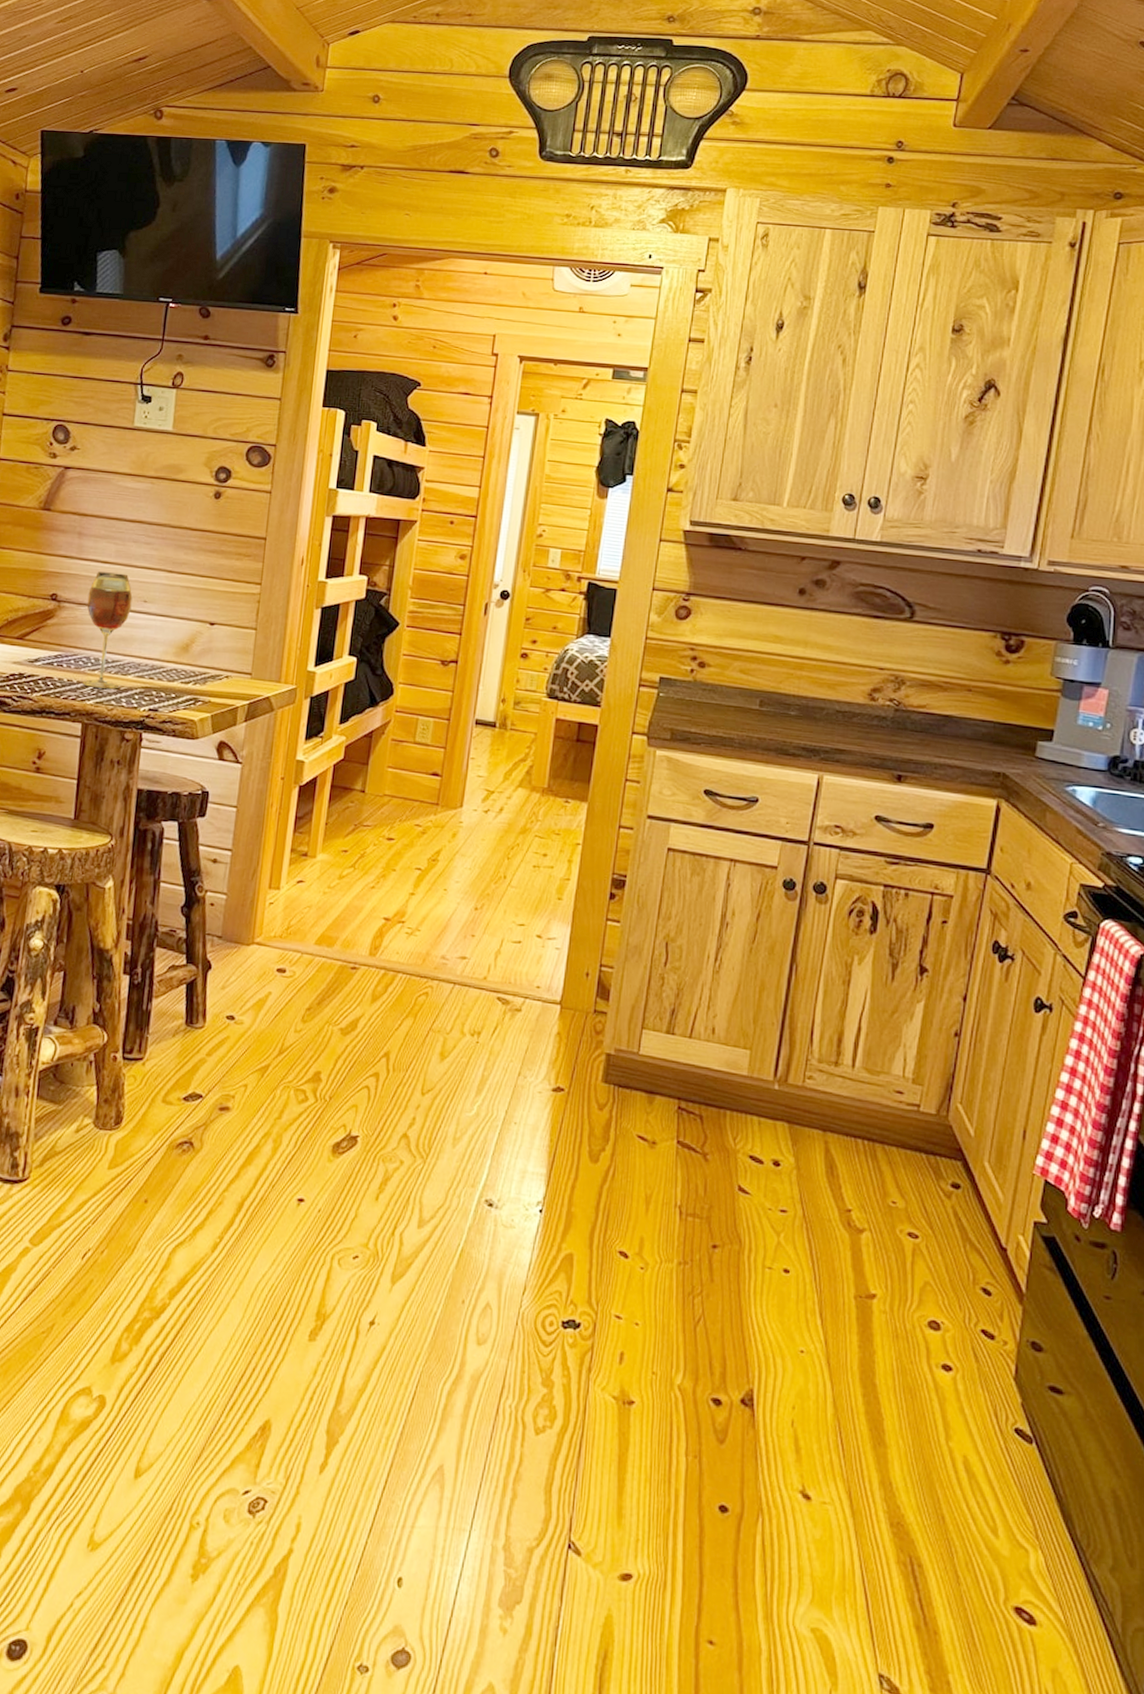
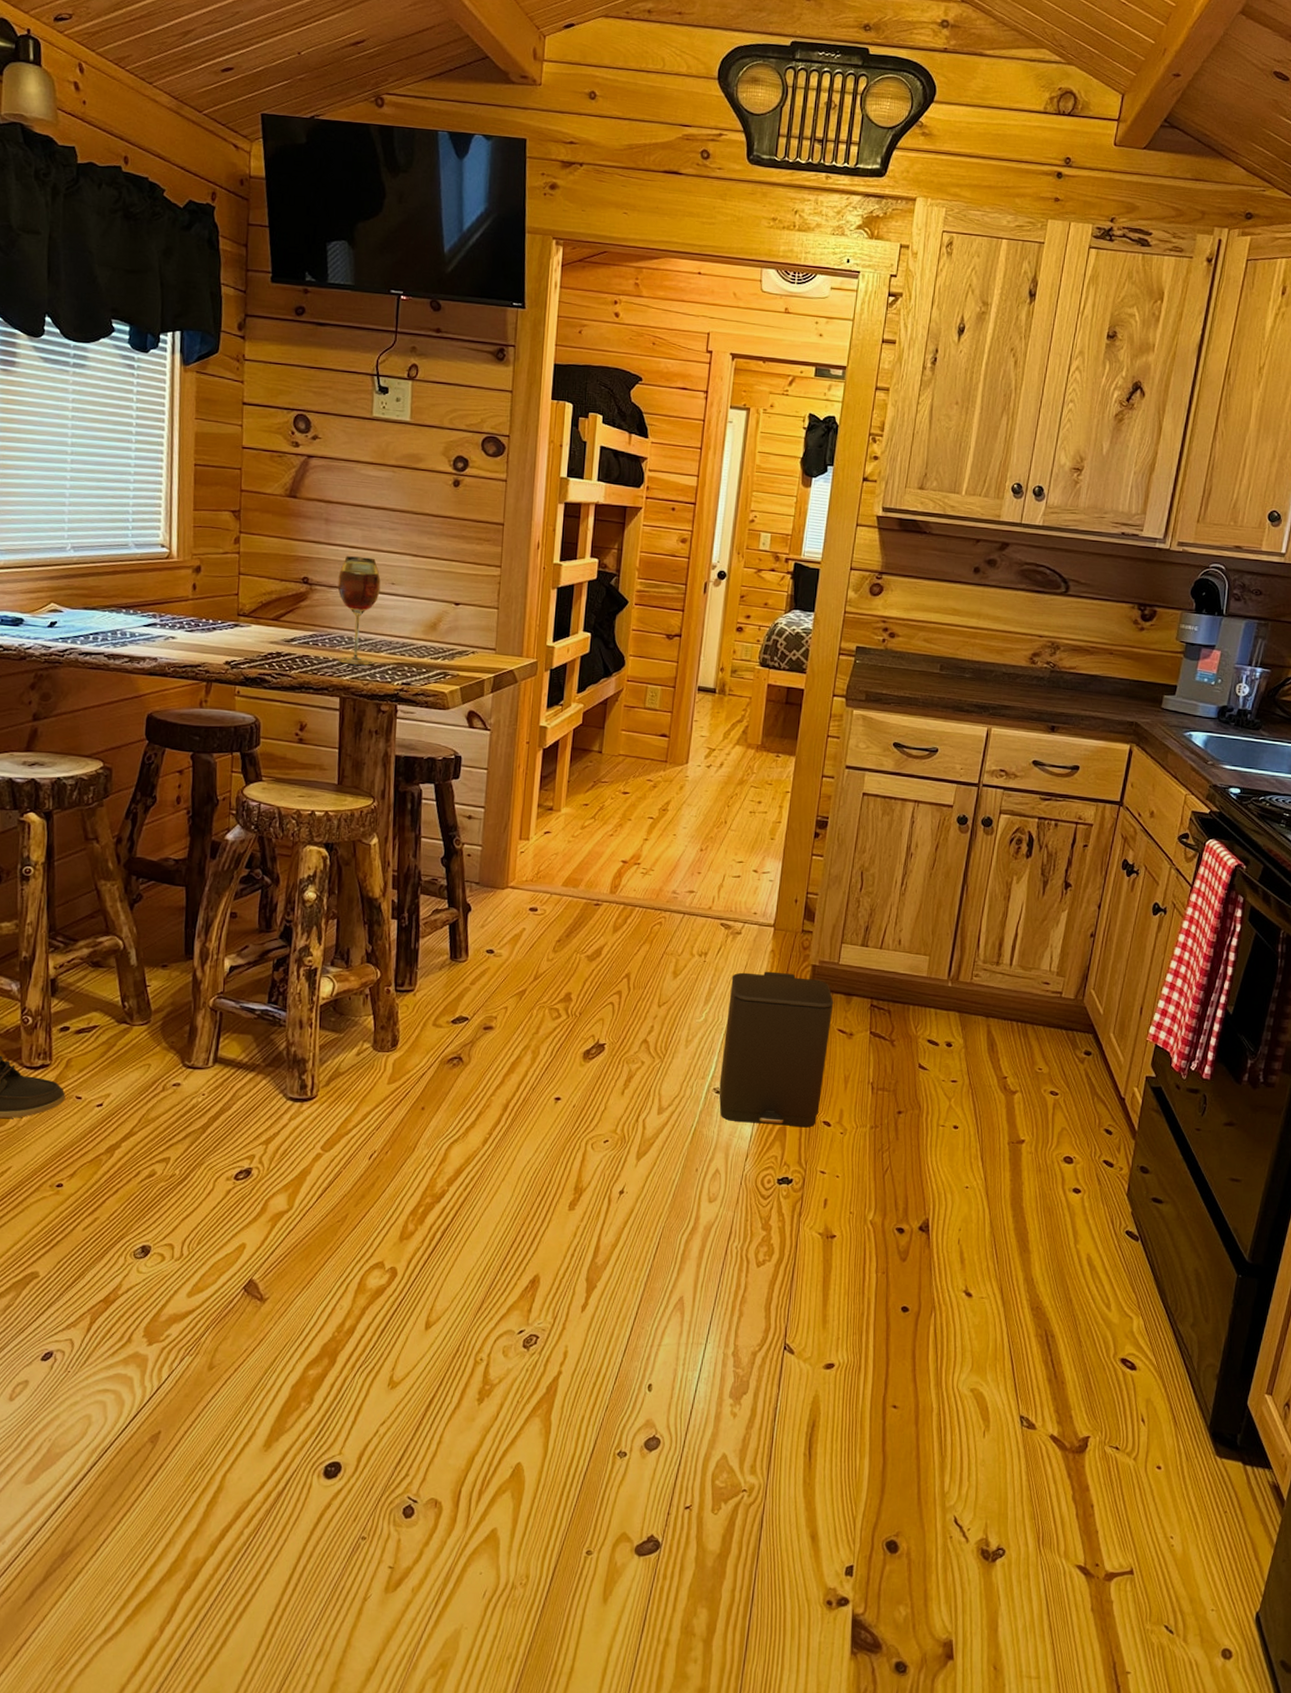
pedal bin: none [492,1058,633,1258] -> present [719,971,834,1128]

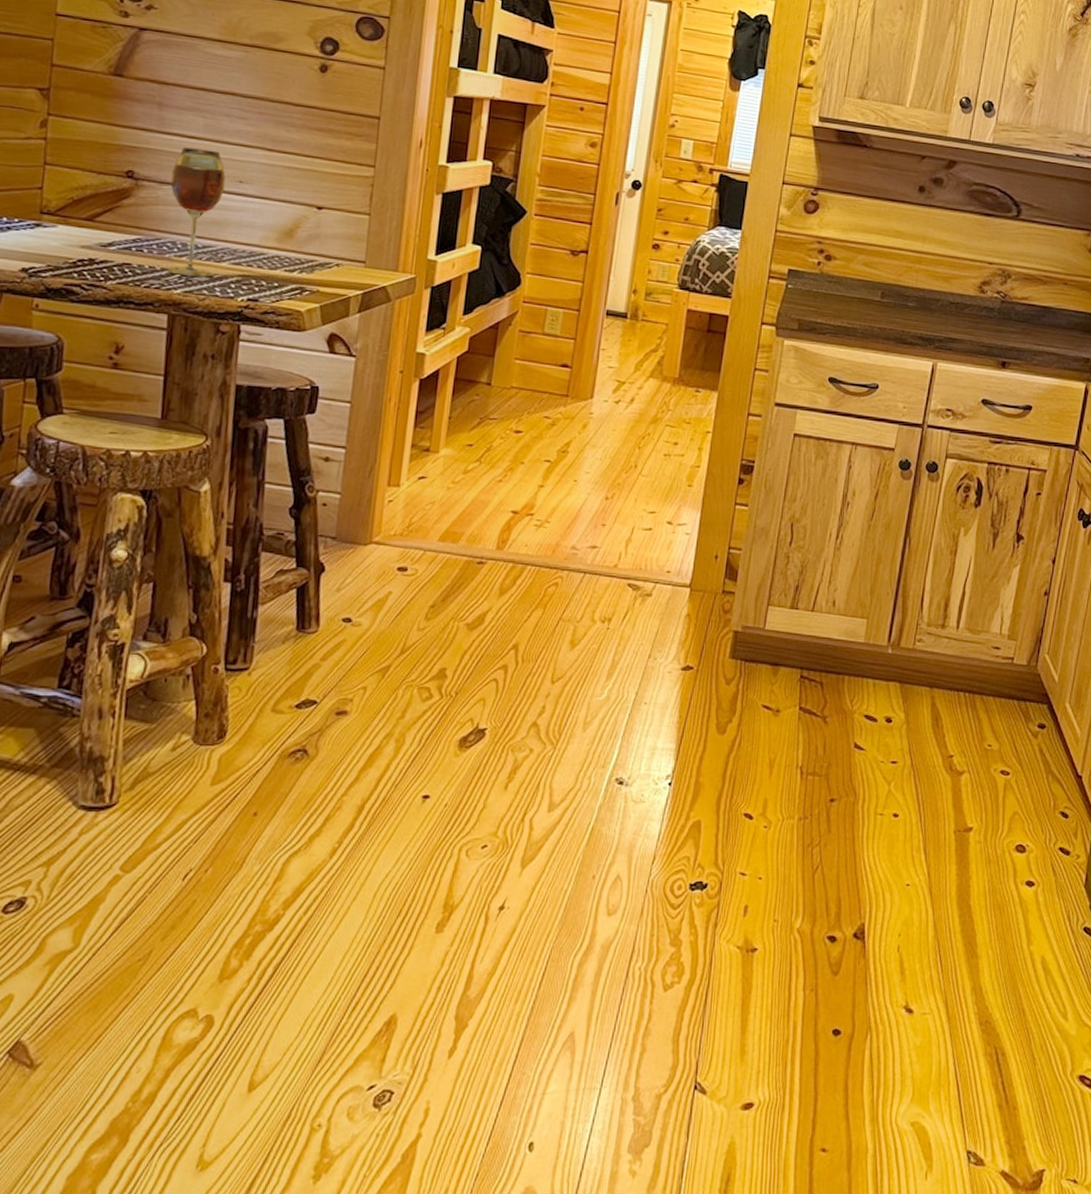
pedal bin: present [719,971,834,1128] -> none [622,639,759,822]

